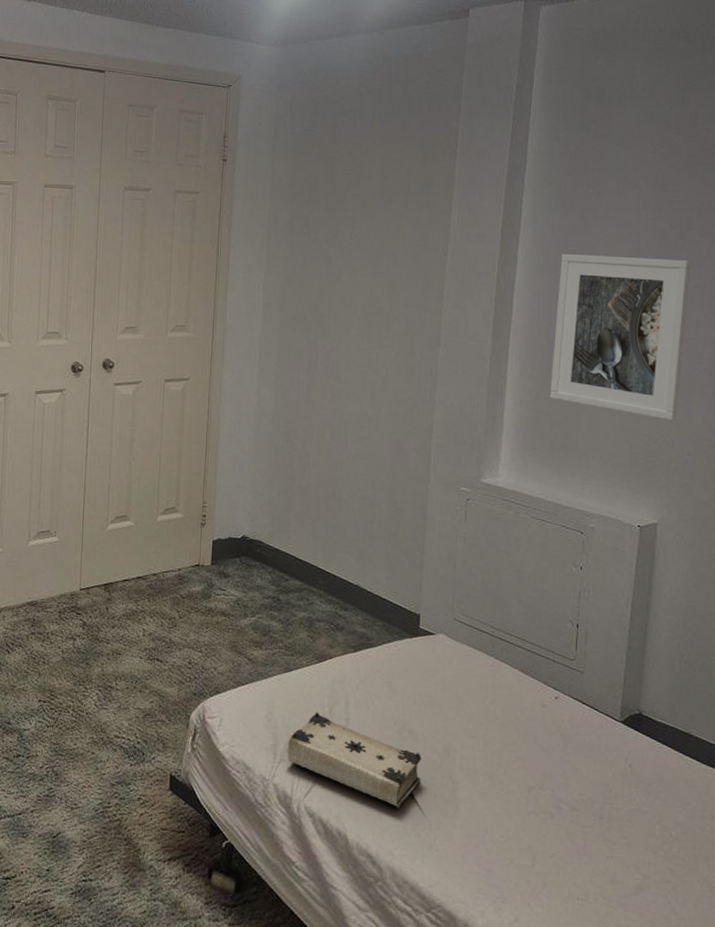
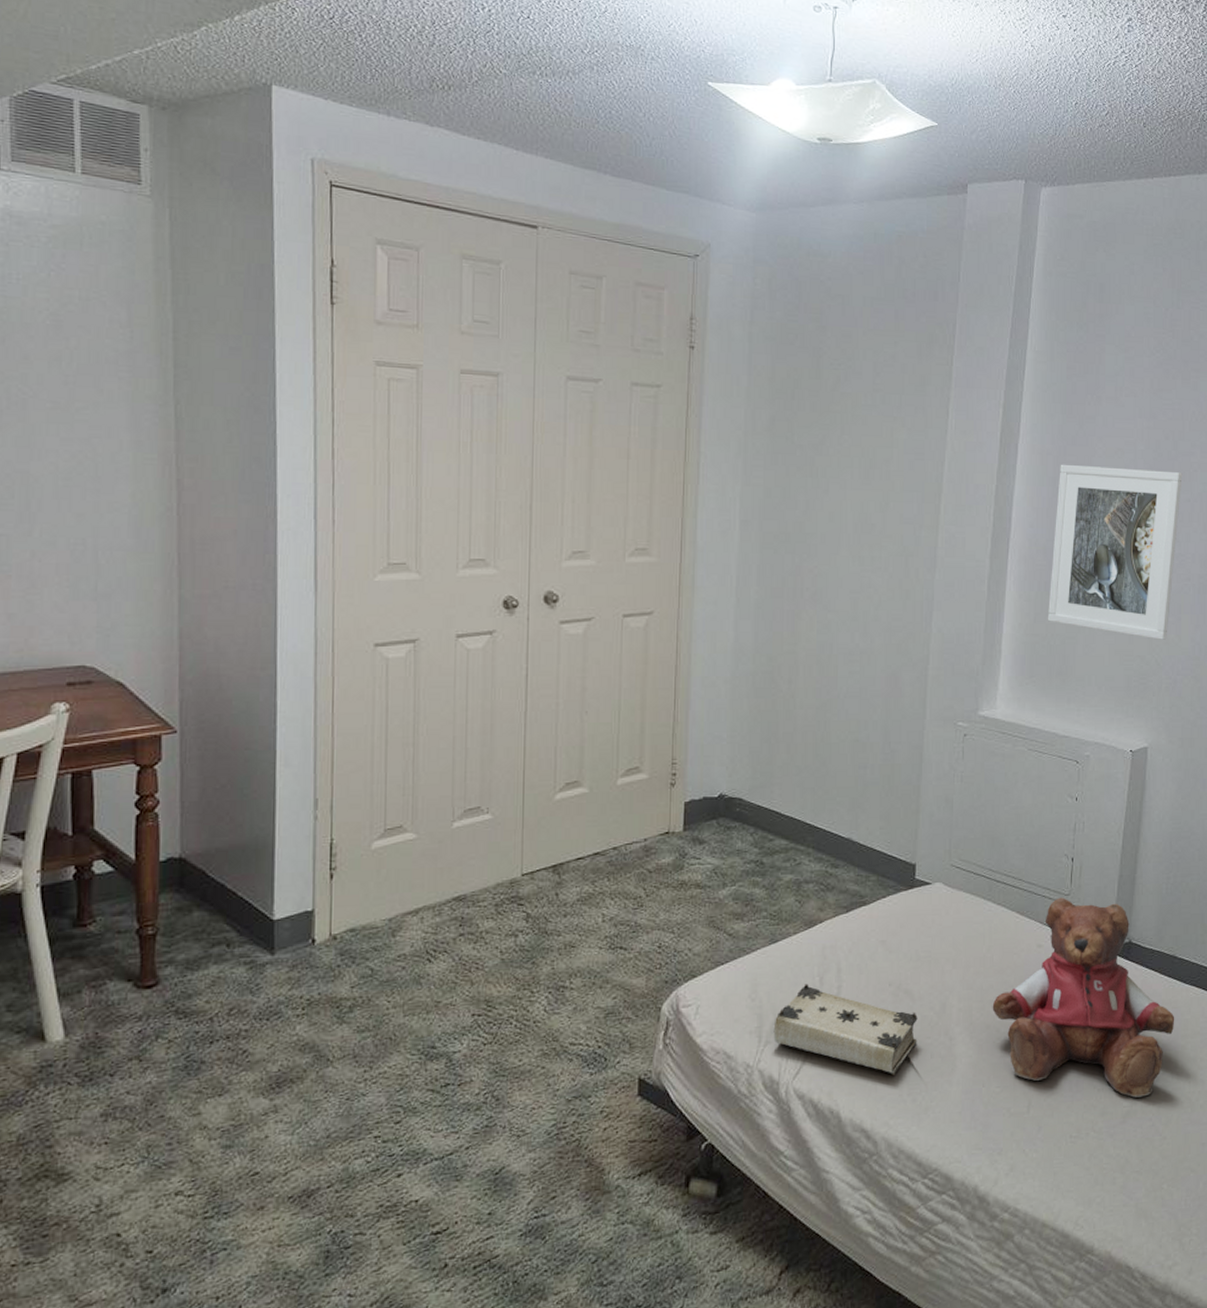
teddy bear: none [495,661,692,872] -> present [992,897,1175,1098]

